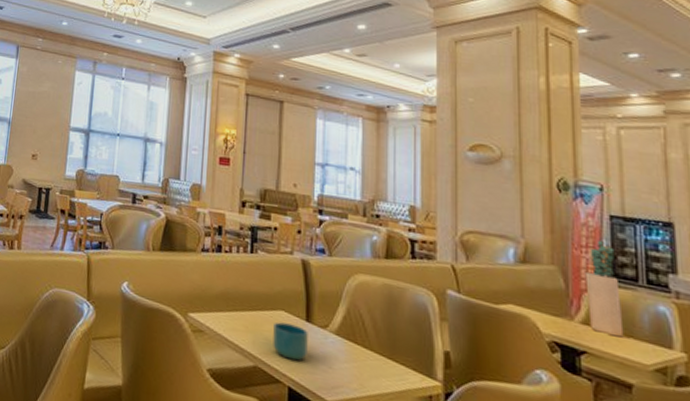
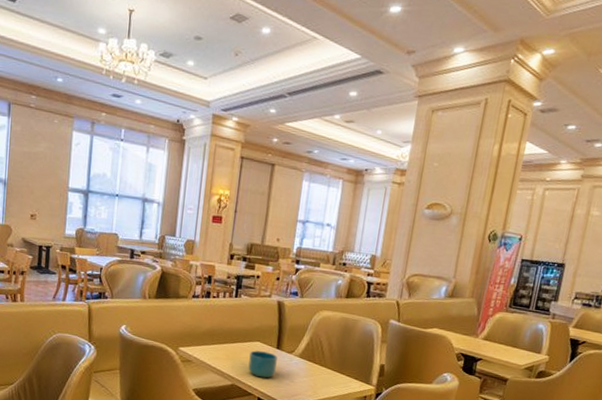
vase: present [585,238,624,338] -> none [489,276,519,348]

